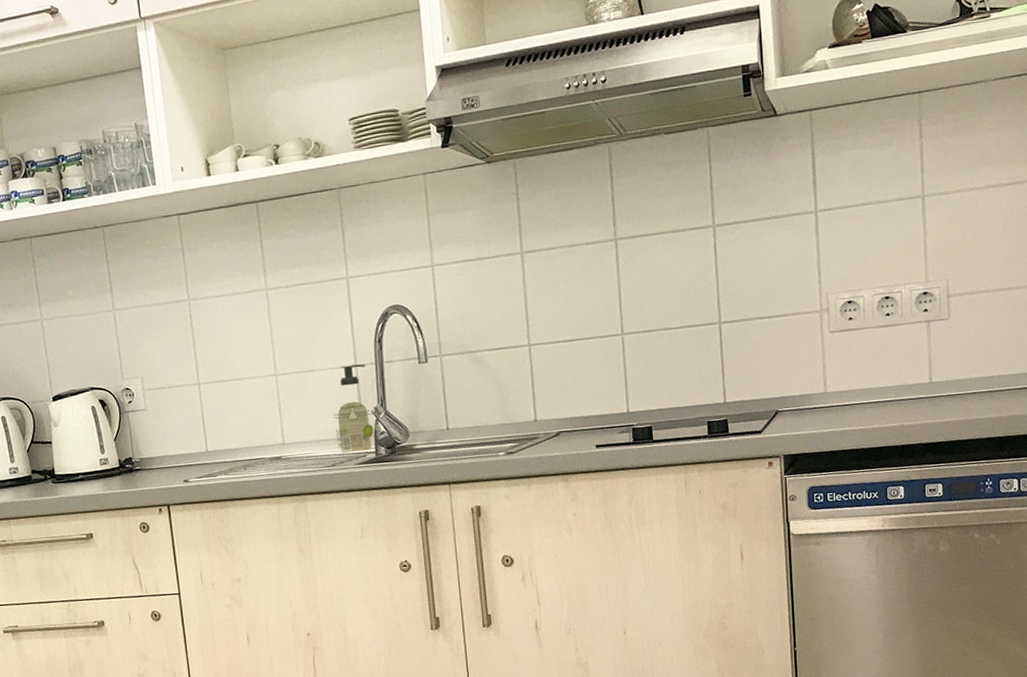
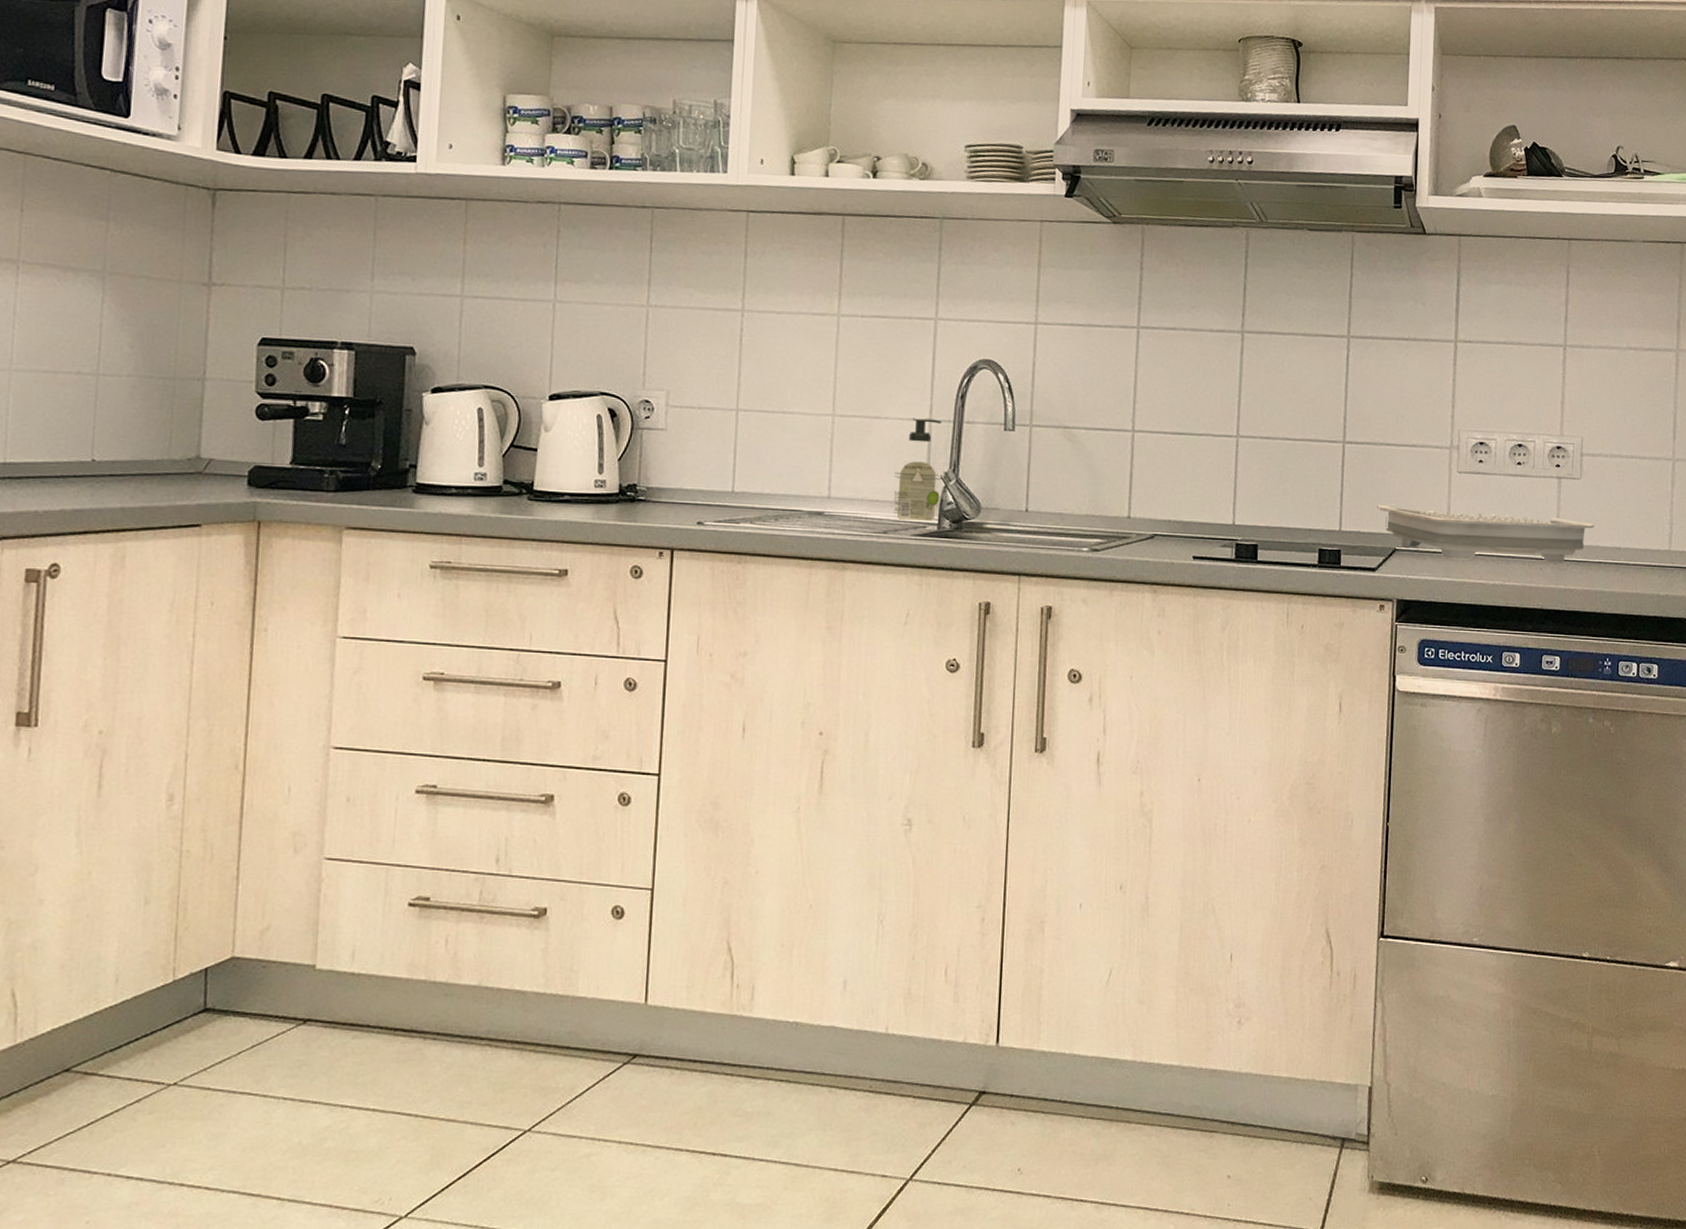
dish rack: none [756,358,967,412] -> present [1376,503,1595,564]

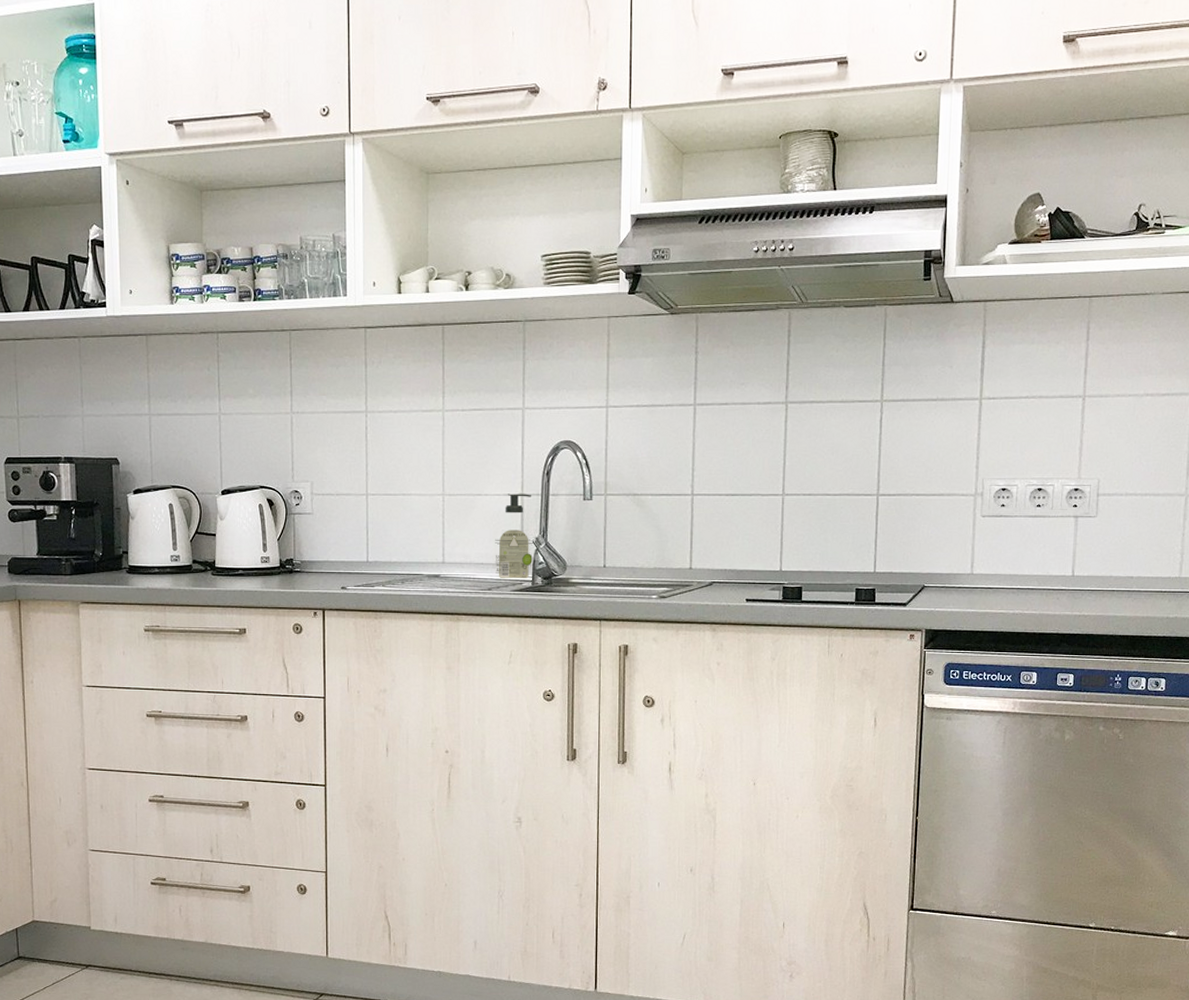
dish rack: present [1376,503,1595,564] -> none [907,547,1109,593]

